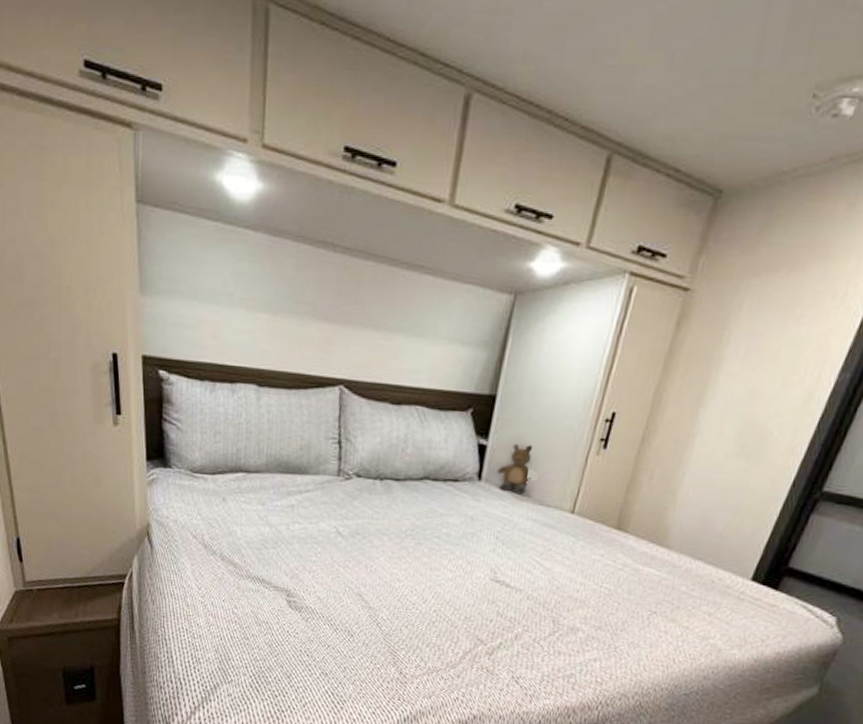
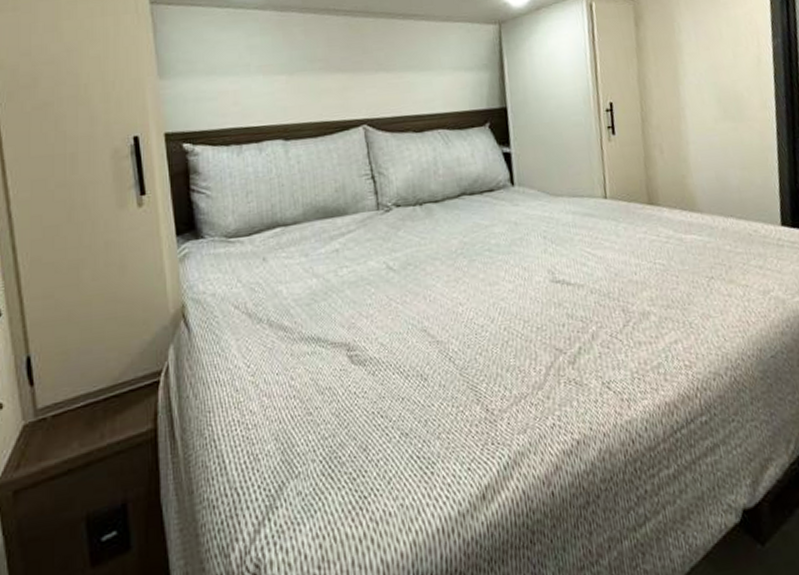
bear: present [497,444,533,495] -> none [526,144,559,192]

